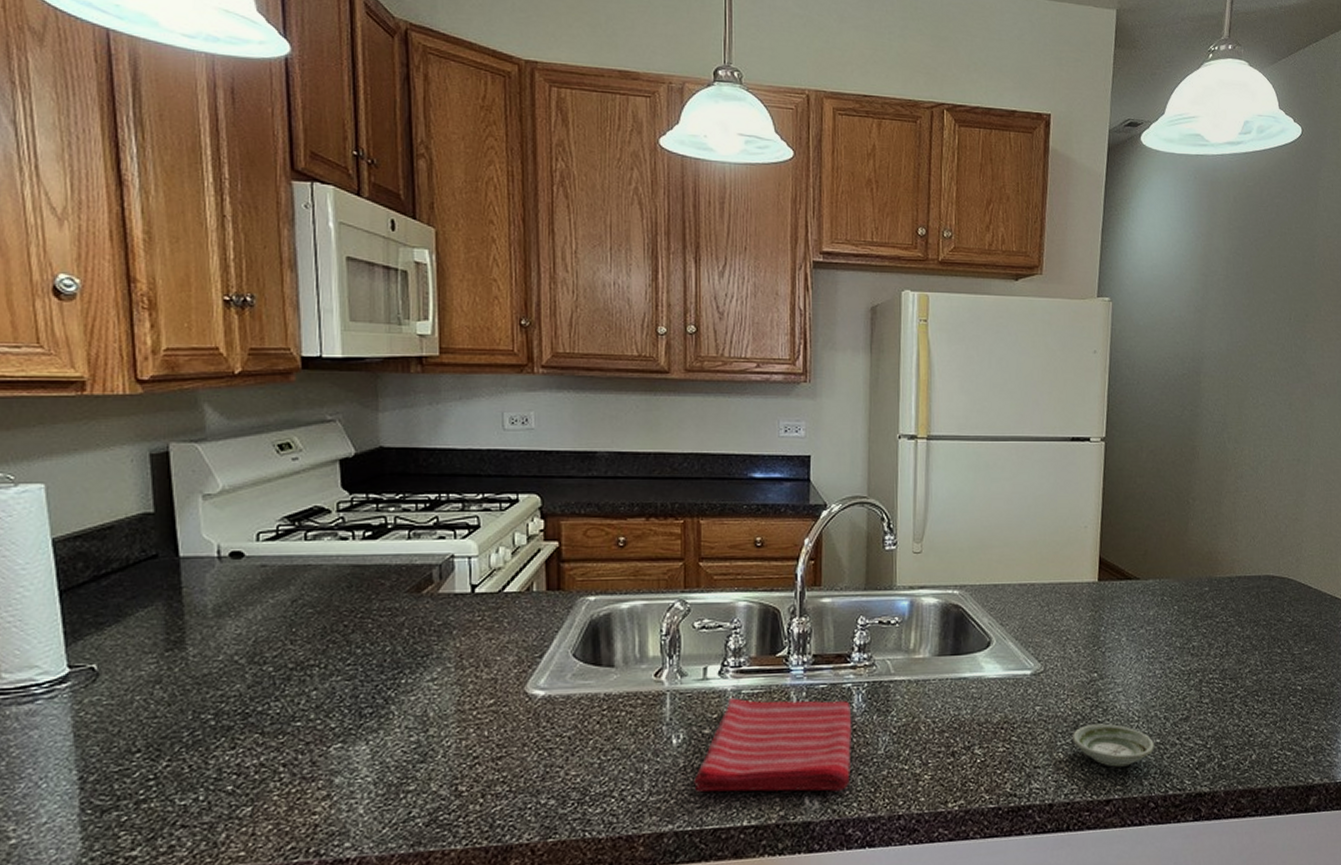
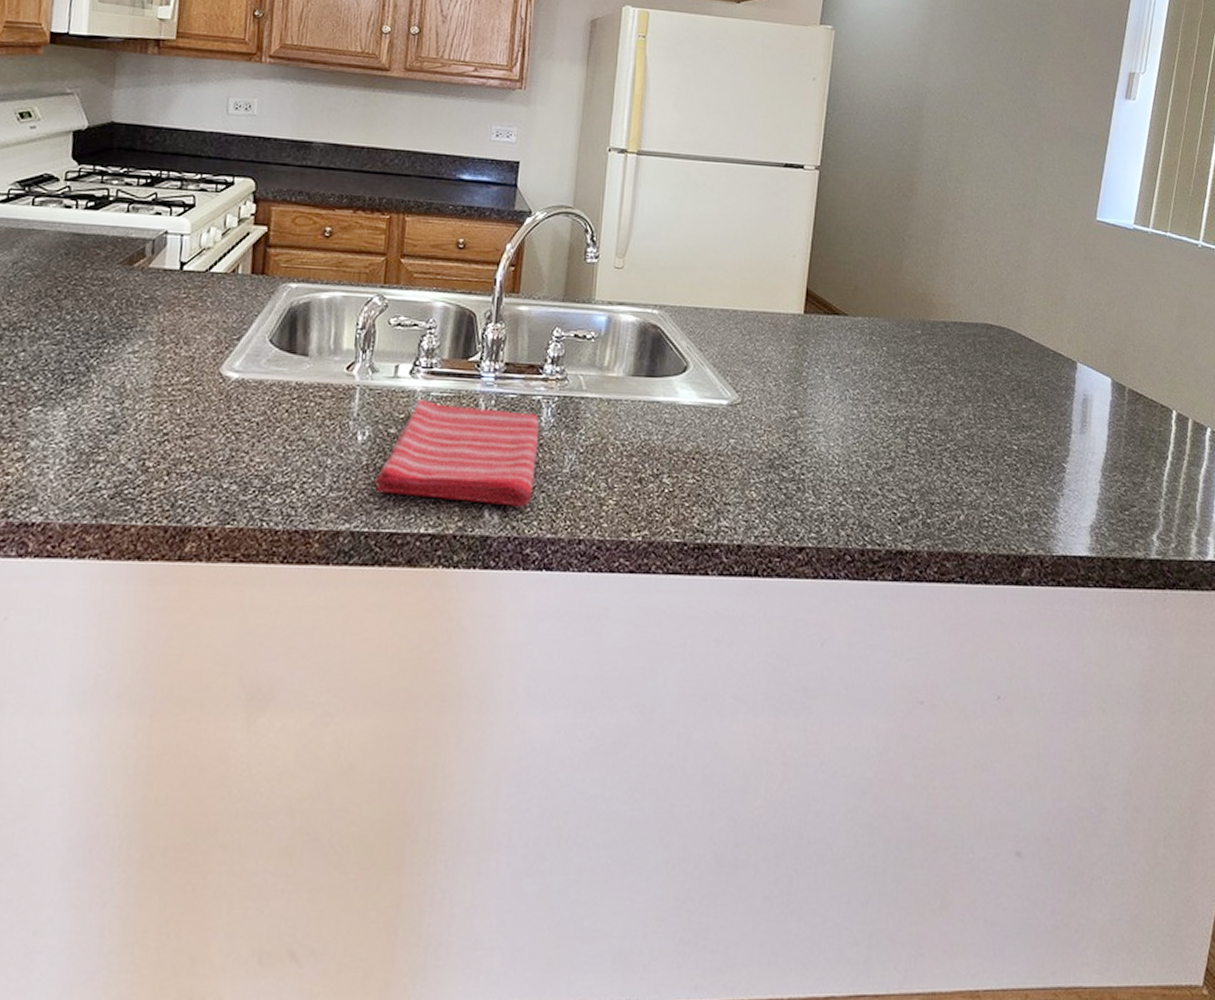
saucer: present [1073,723,1154,767] -> none [767,464,854,513]

